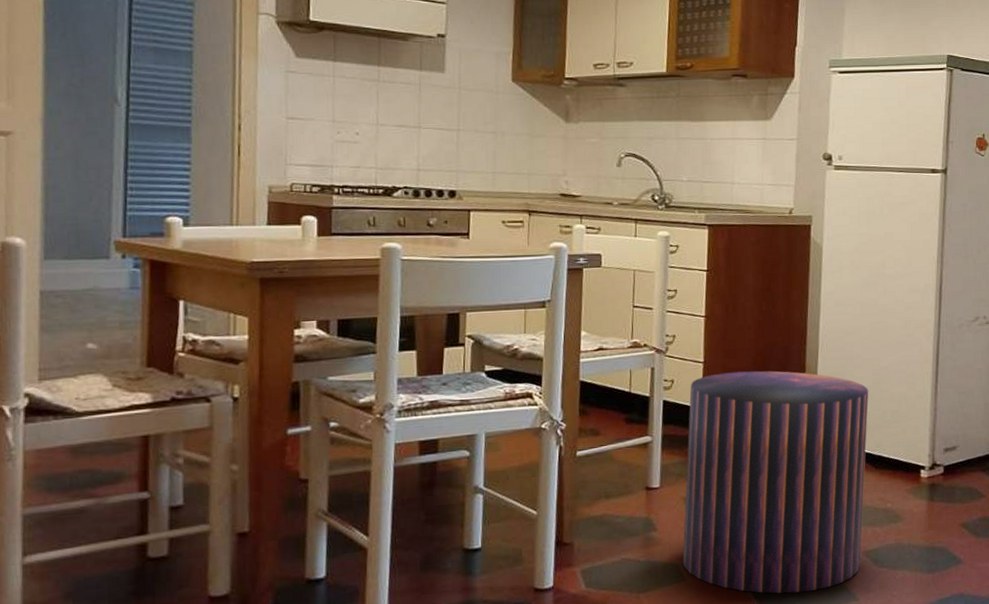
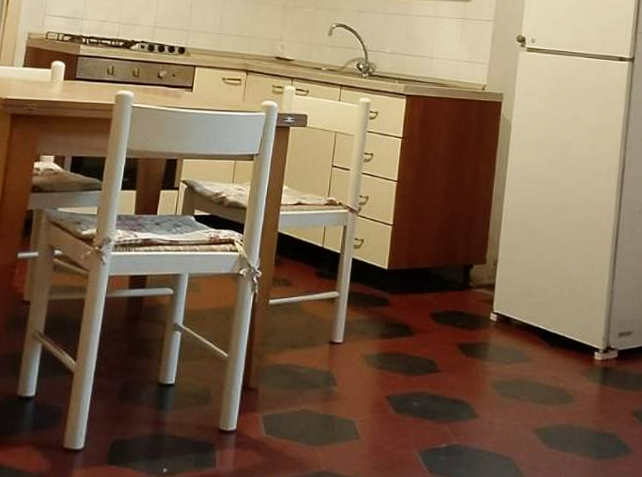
stool: present [682,371,869,594] -> none [358,237,548,464]

